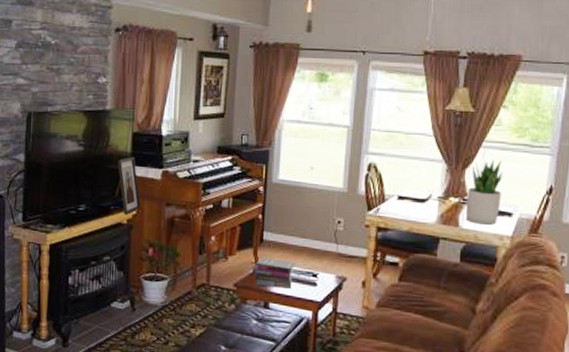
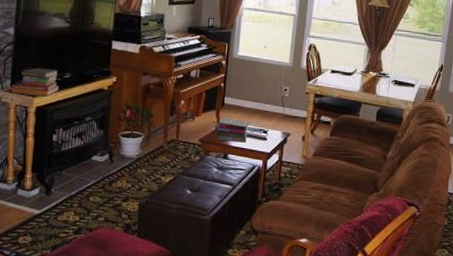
books: none [23,199,73,233] -> present [11,67,59,97]
picture frame: present [114,157,141,215] -> none [97,33,120,82]
planter: present [465,160,504,225] -> none [380,44,409,93]

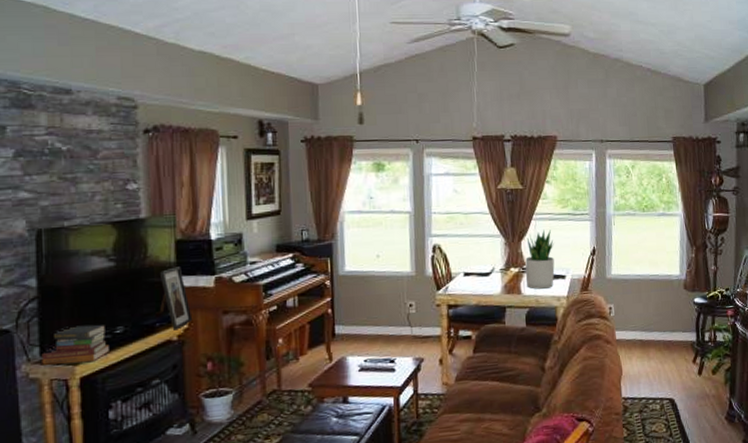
picture frame: none [97,33,120,82] -> present [159,267,193,330]
books: present [215,118,251,143] -> none [327,351,373,381]
planter: none [380,44,409,93] -> present [525,230,555,289]

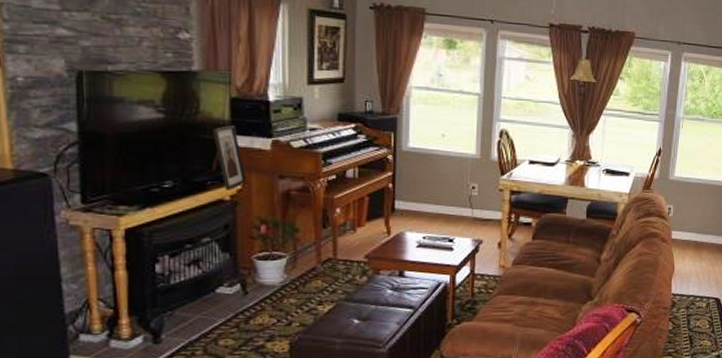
books: present [42,324,109,367] -> none [83,176,157,214]
planter: present [525,230,555,289] -> none [590,126,621,184]

